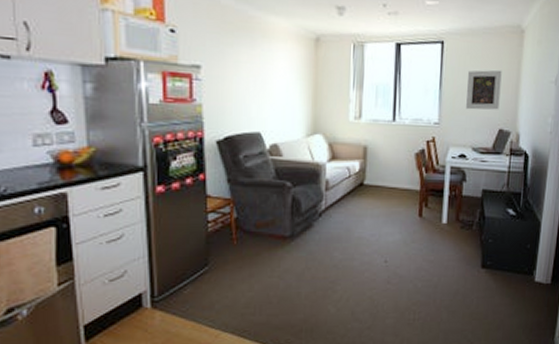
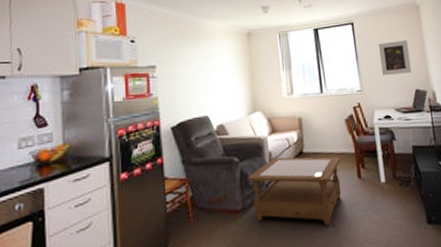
coffee table: none [300,186,404,261] -> present [248,156,342,227]

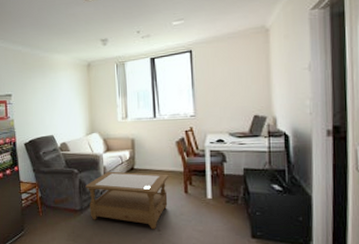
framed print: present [378,39,412,76] -> none [216,65,252,102]

